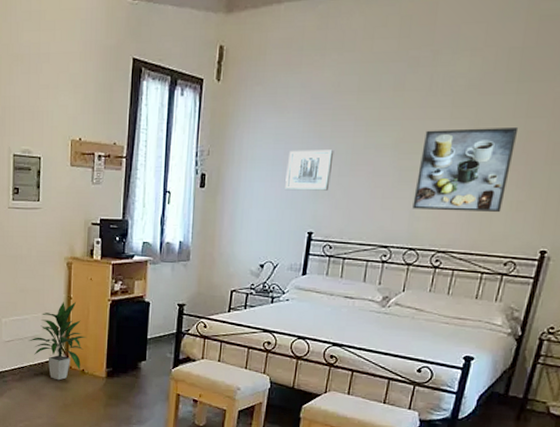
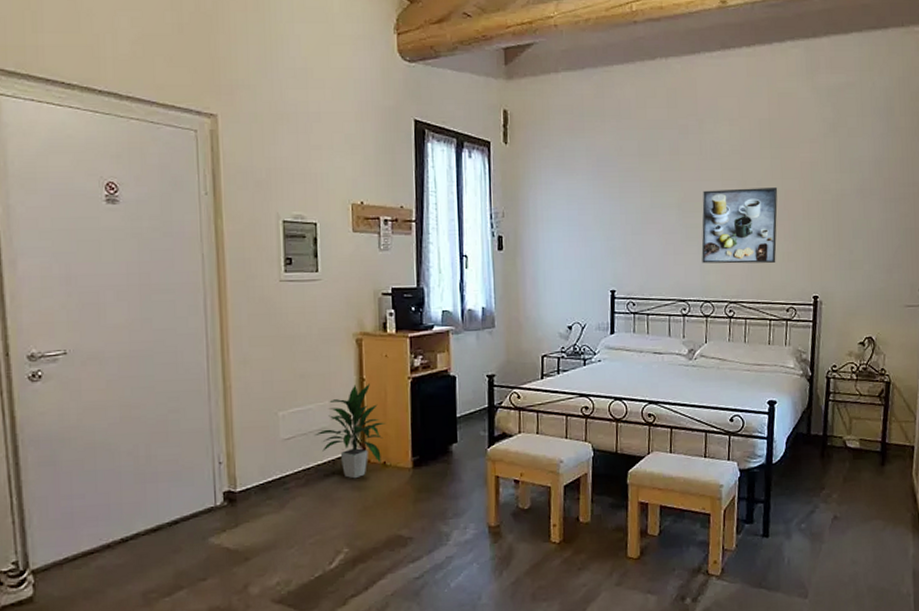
wall art: present [285,149,334,191] -> none [582,209,625,250]

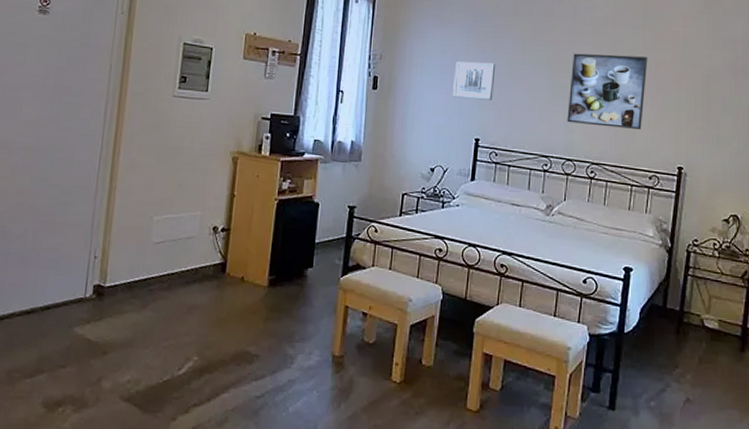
indoor plant: present [315,384,387,479] -> none [183,199,250,290]
wall art: none [582,209,625,250] -> present [453,62,496,100]

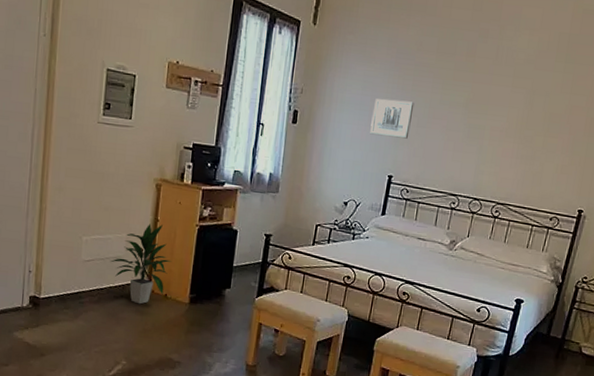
indoor plant: none [183,199,250,290] -> present [110,223,173,304]
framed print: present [567,53,648,129] -> none [478,94,565,173]

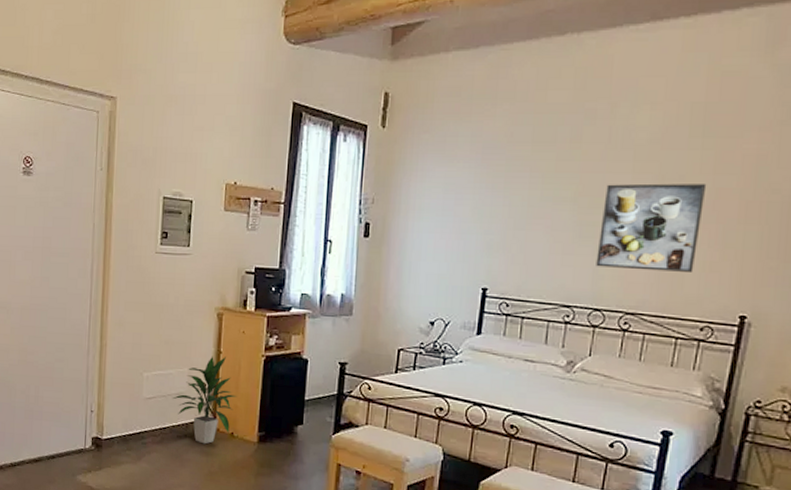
wall art: present [370,99,415,139] -> none [456,201,509,244]
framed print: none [478,94,565,173] -> present [596,183,707,272]

